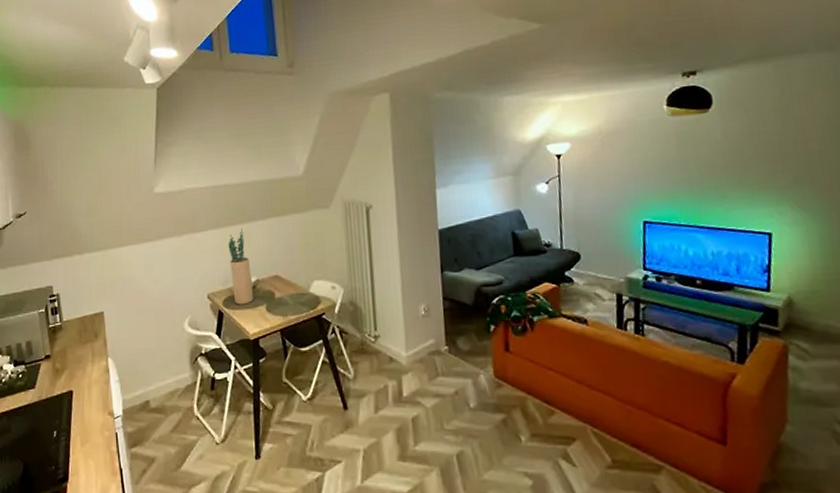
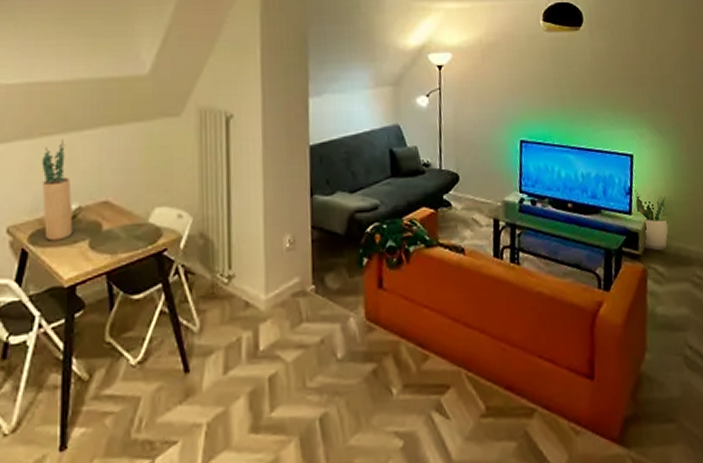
planter: none [774,268,815,328] -> present [635,190,669,251]

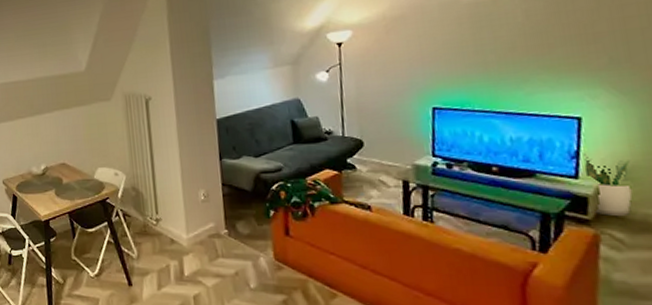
vase: present [41,138,73,241] -> none [19,120,44,190]

